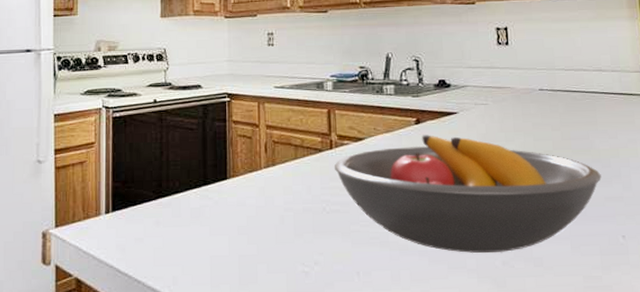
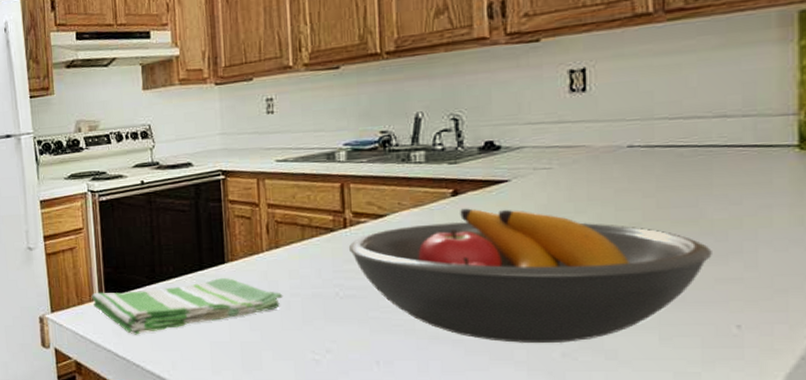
dish towel: none [98,193,278,250] -> present [92,278,283,335]

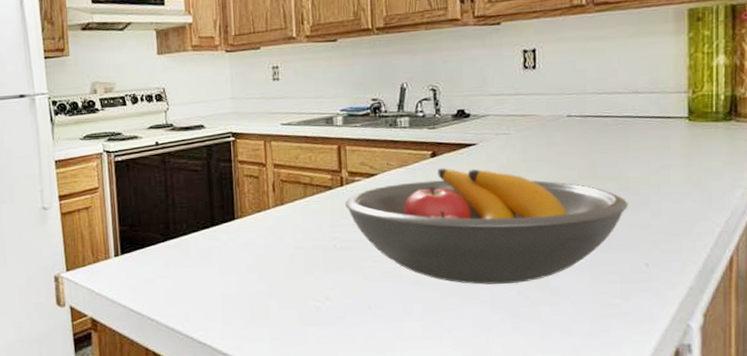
dish towel: present [92,278,283,335] -> none [107,233,288,290]

